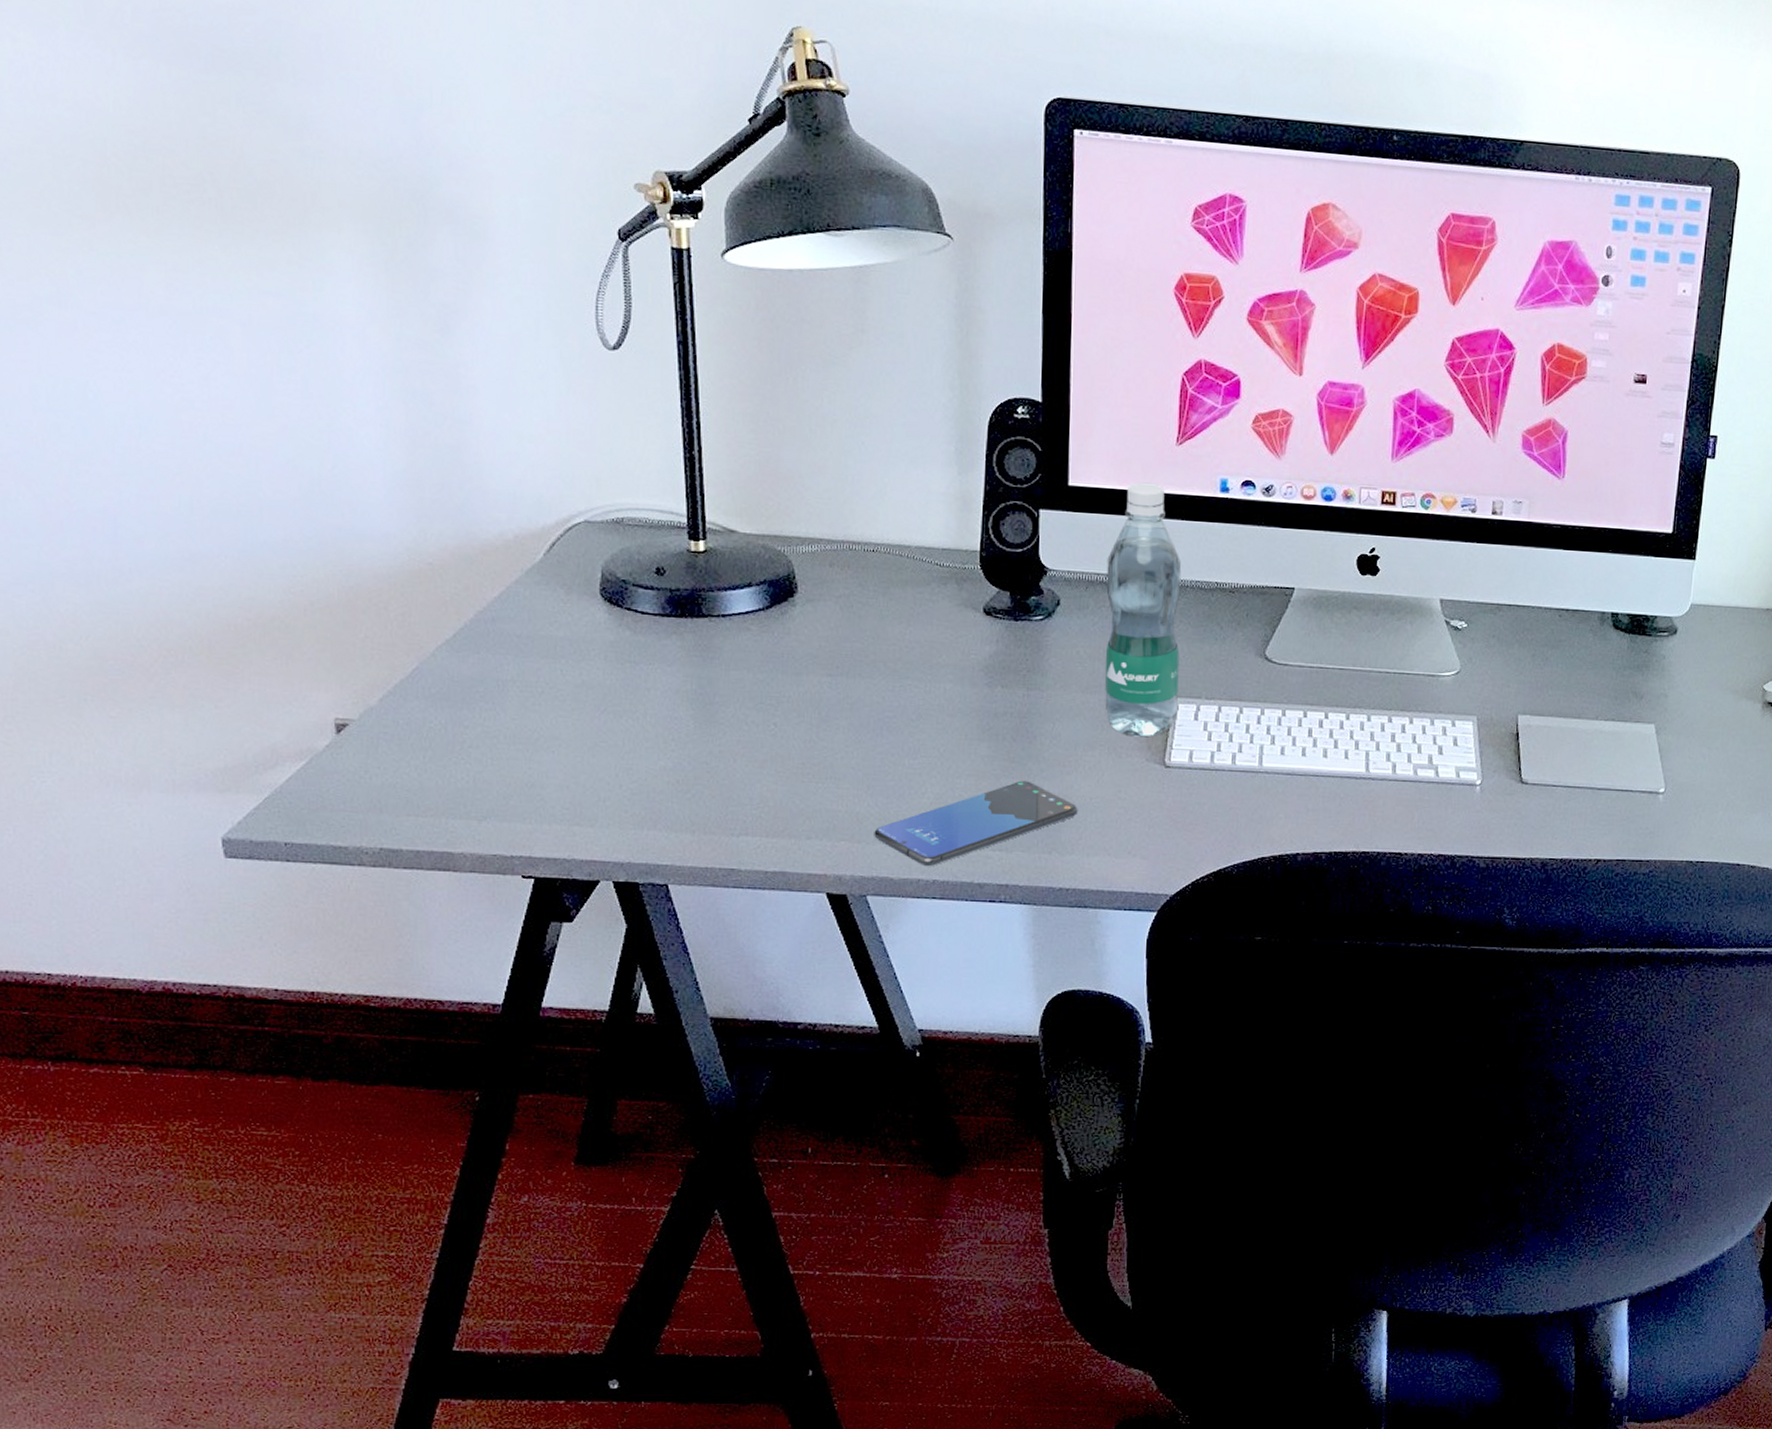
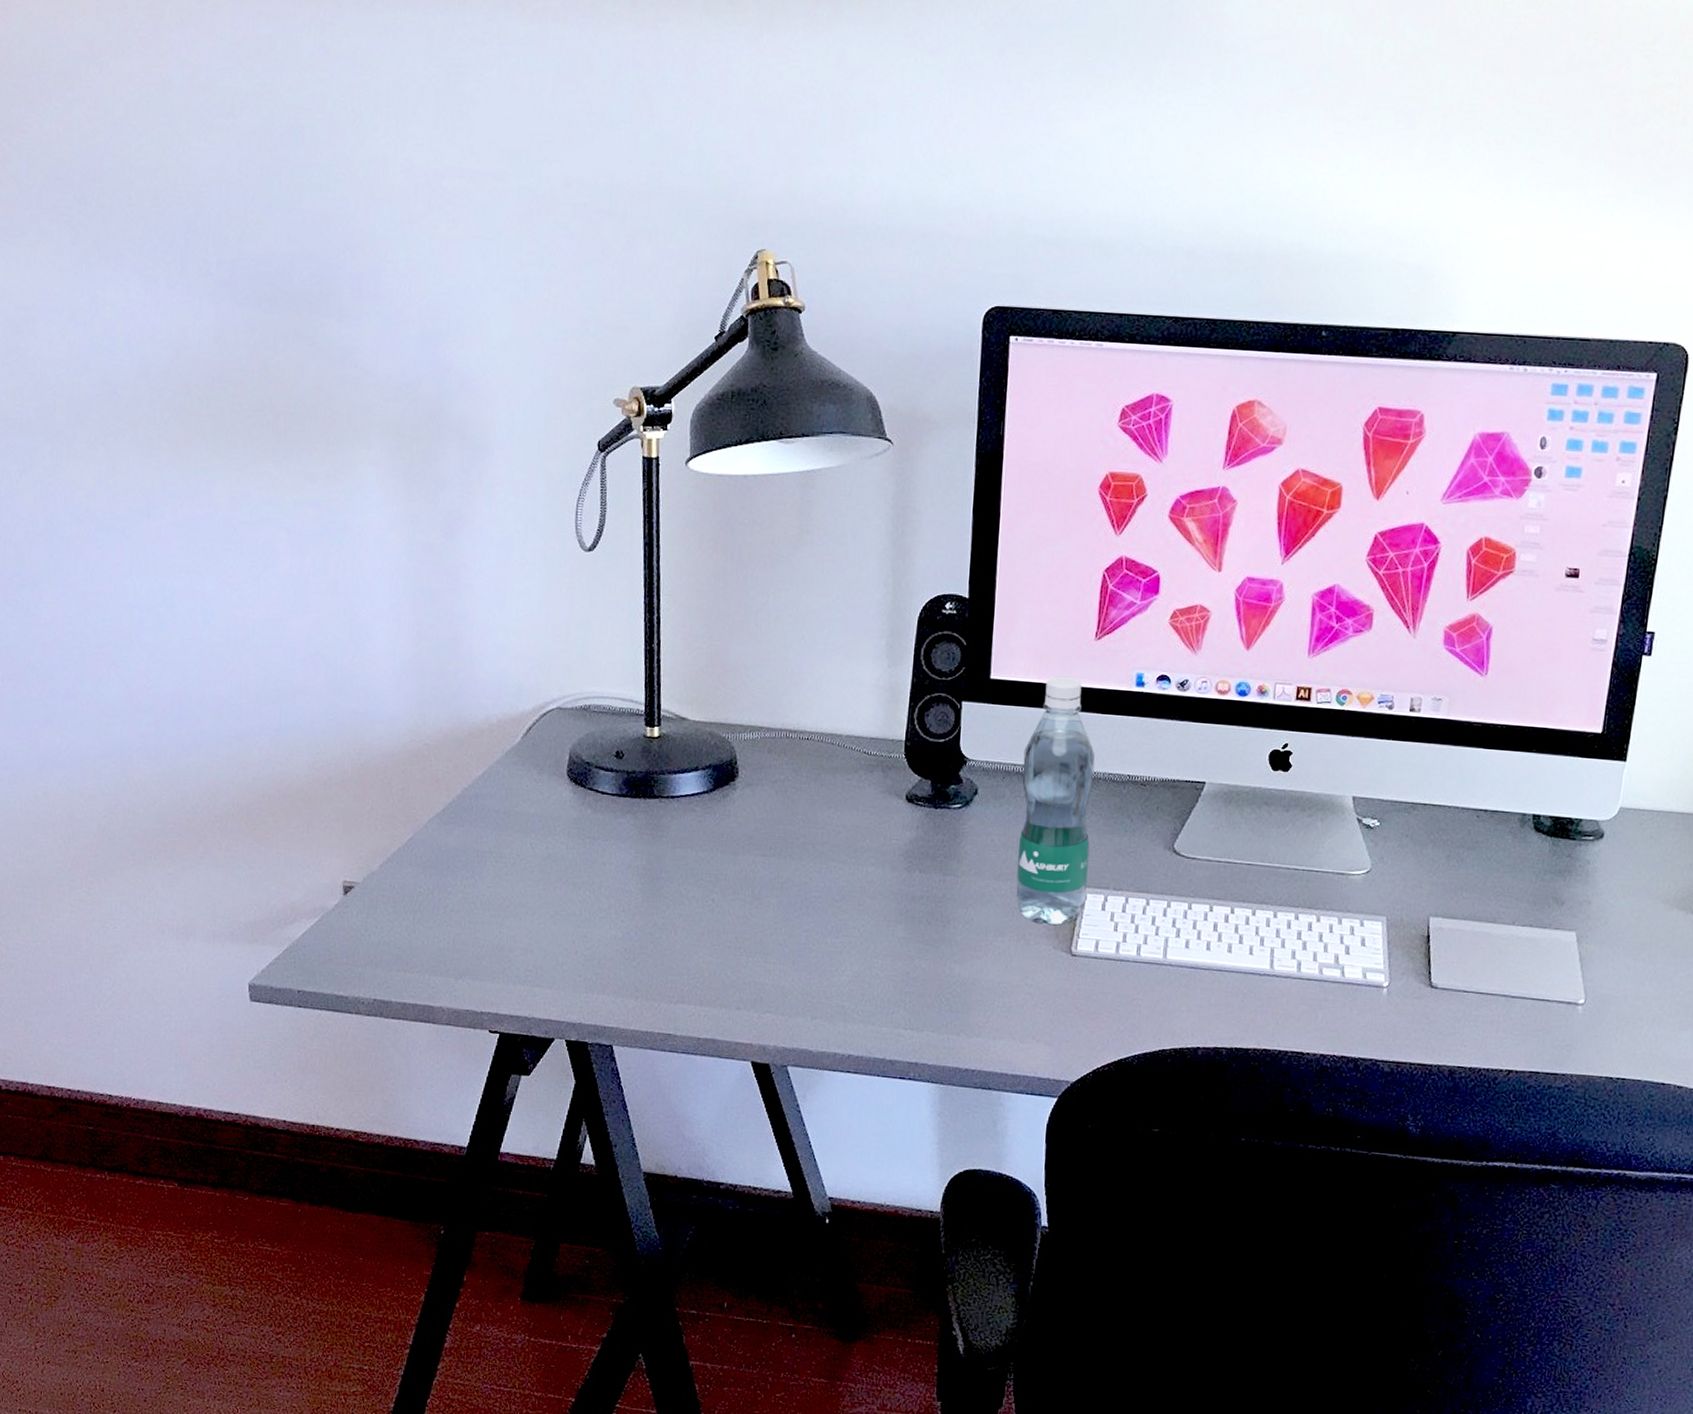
smartphone: present [874,780,1078,867] -> none [796,962,986,1042]

